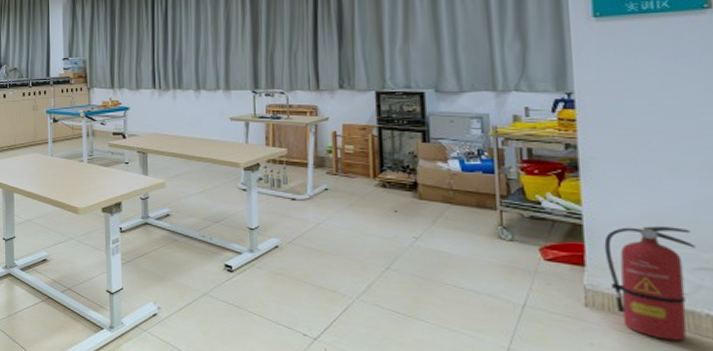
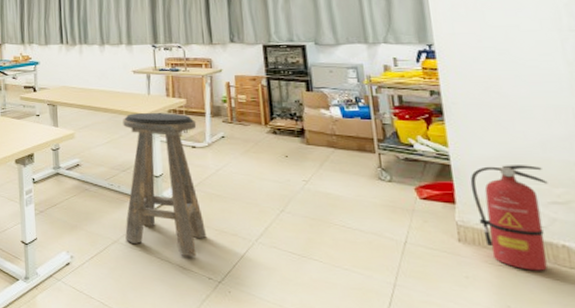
stool: none [216,162,303,312] -> present [123,112,206,256]

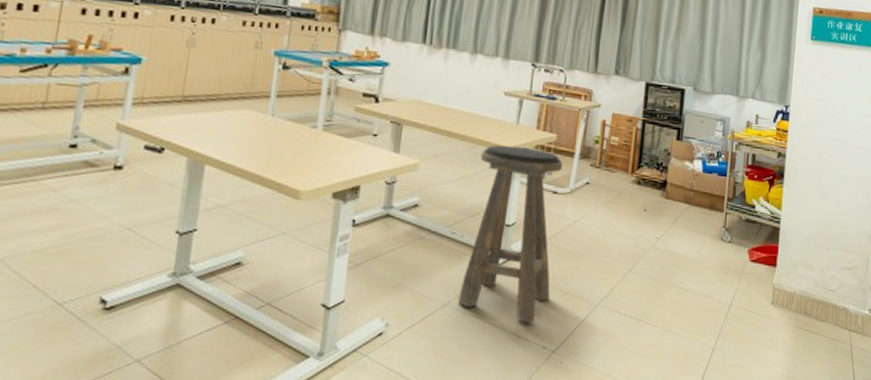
fire extinguisher: present [470,165,548,271] -> none [790,231,845,332]

